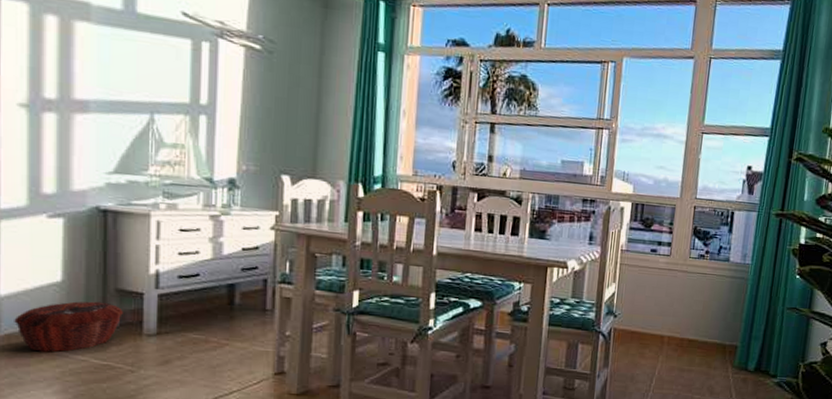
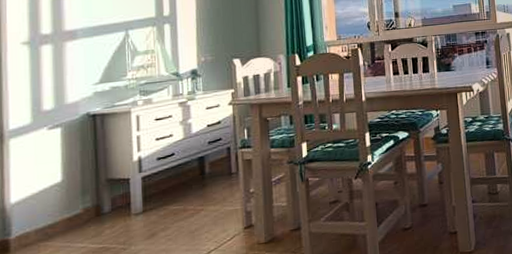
woven basket: present [14,301,123,353] -> none [23,192,114,247]

